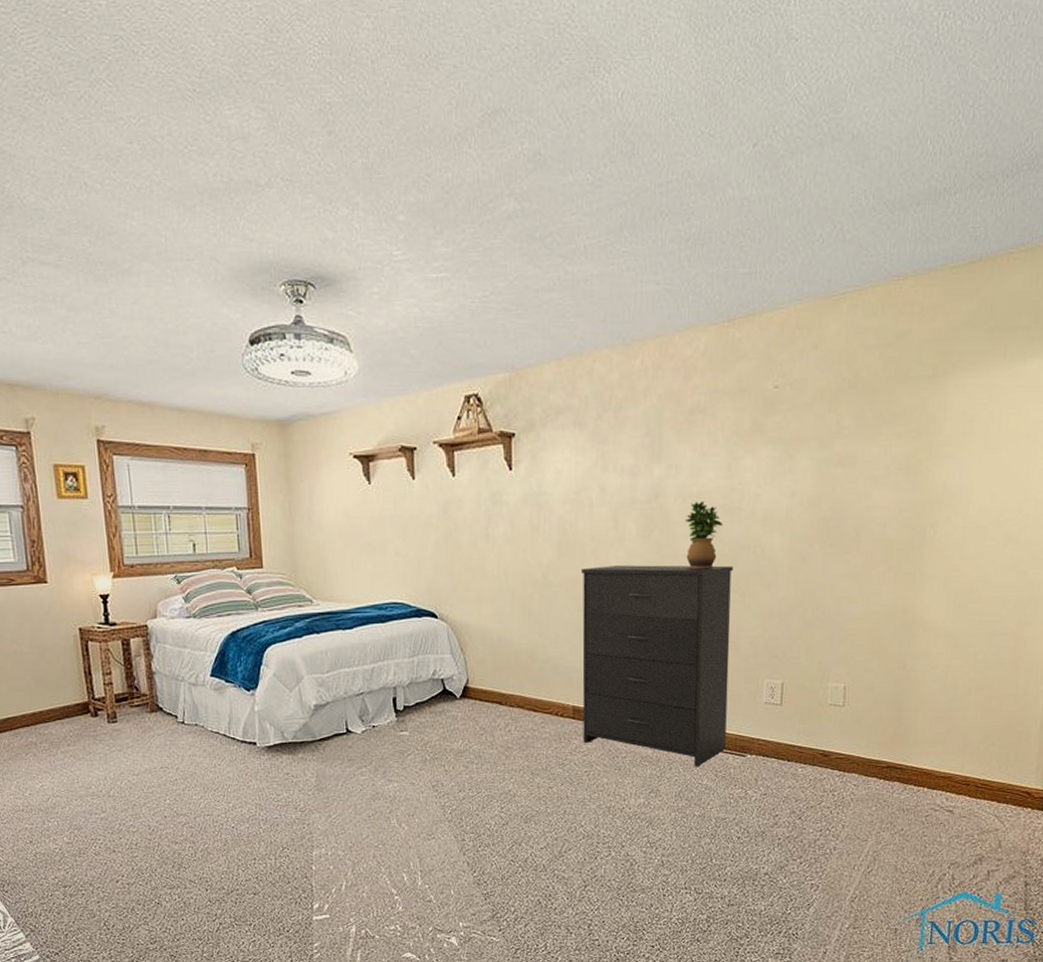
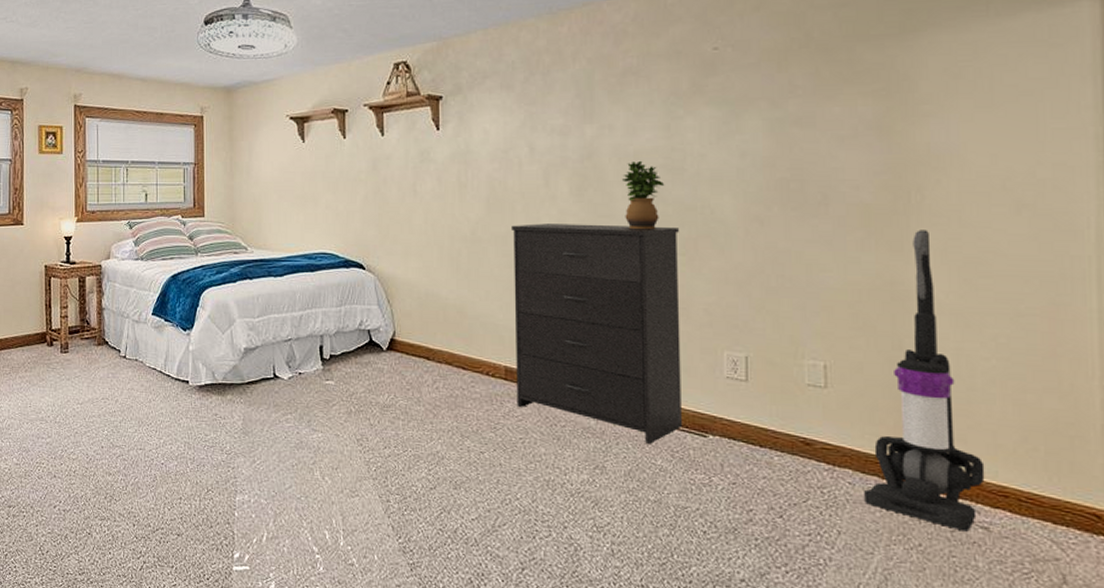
vacuum cleaner: none [865,562,956,815] -> present [864,230,985,532]

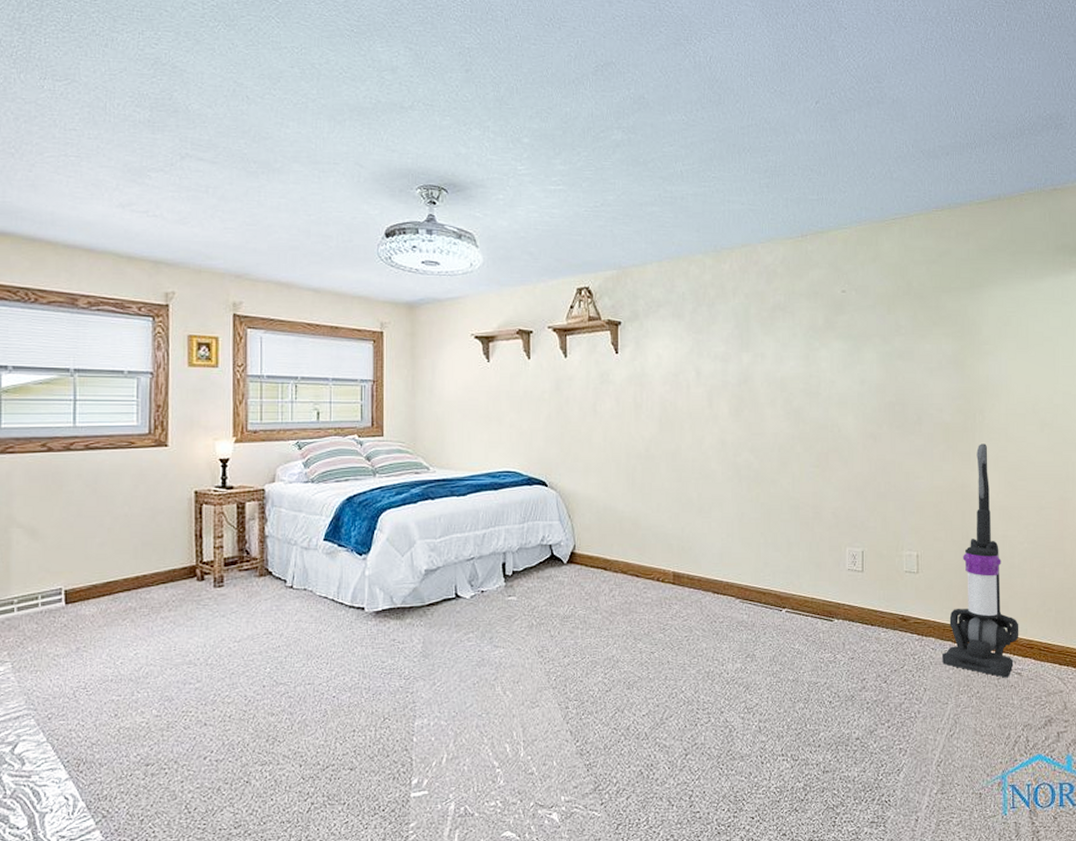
dresser: present [510,223,682,444] -> none [679,441,814,631]
potted plant: present [623,160,665,229] -> none [772,385,804,445]

